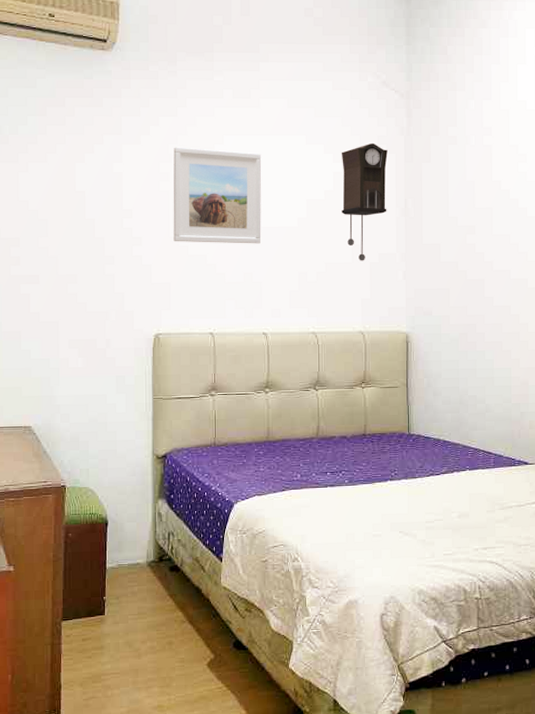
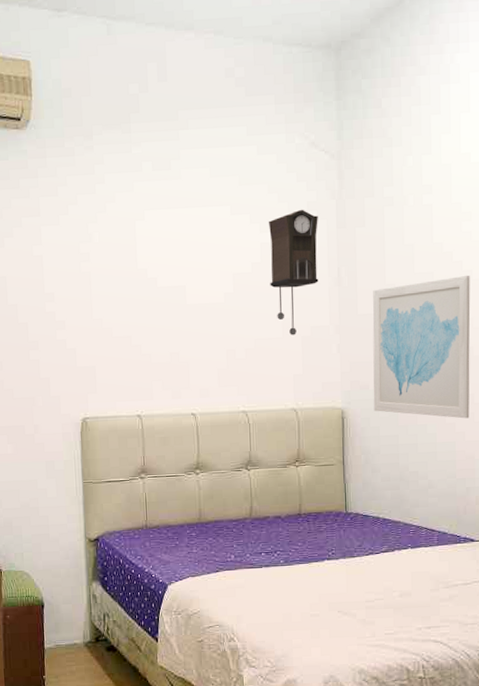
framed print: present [173,147,262,244] -> none [93,225,187,324]
wall art: none [436,212,525,346] -> present [372,275,471,419]

